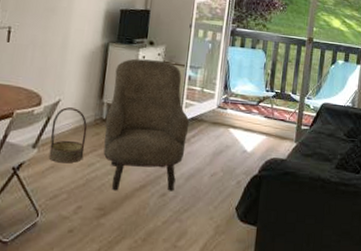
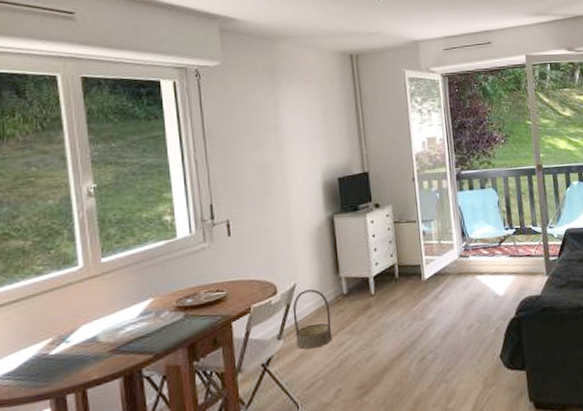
armchair: present [103,58,190,191] -> none [346,221,436,366]

